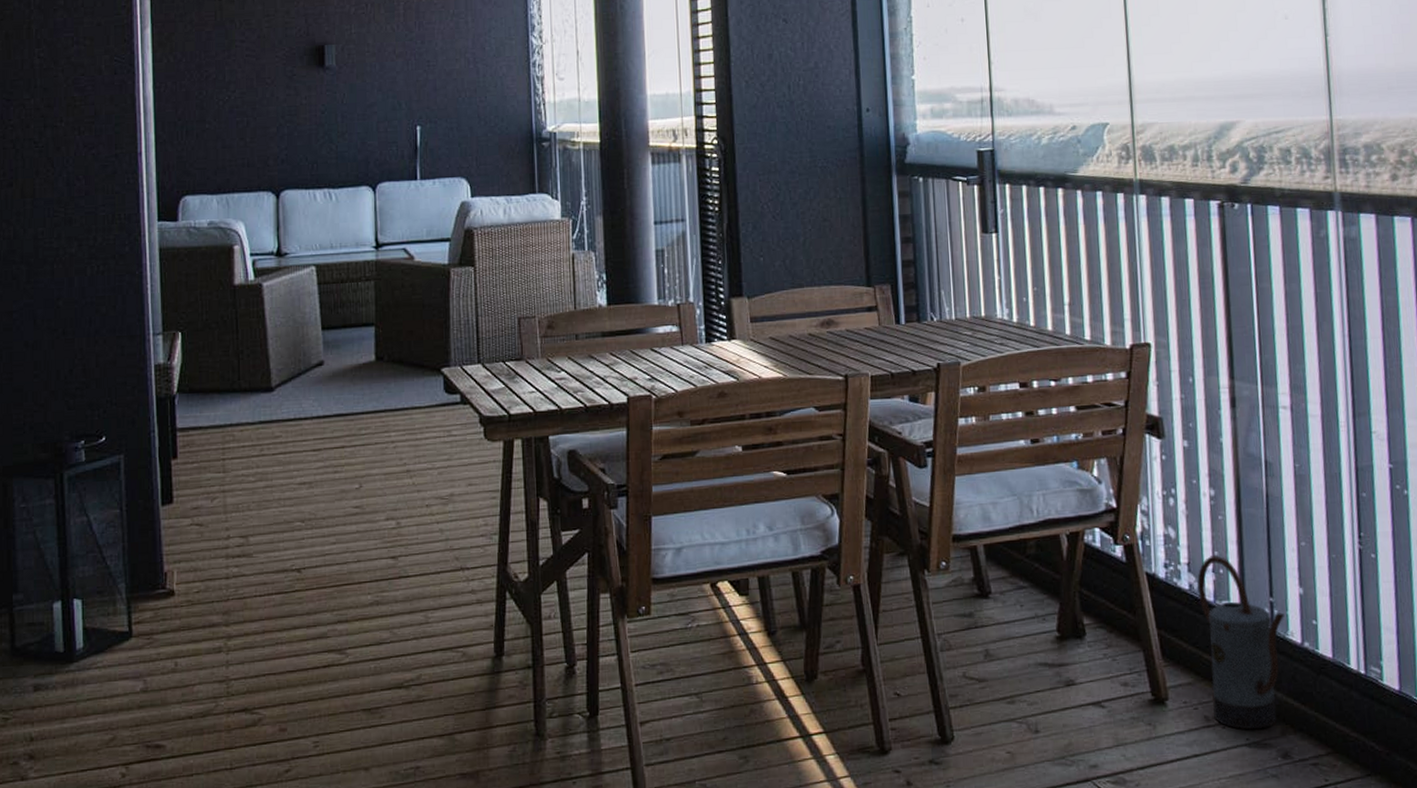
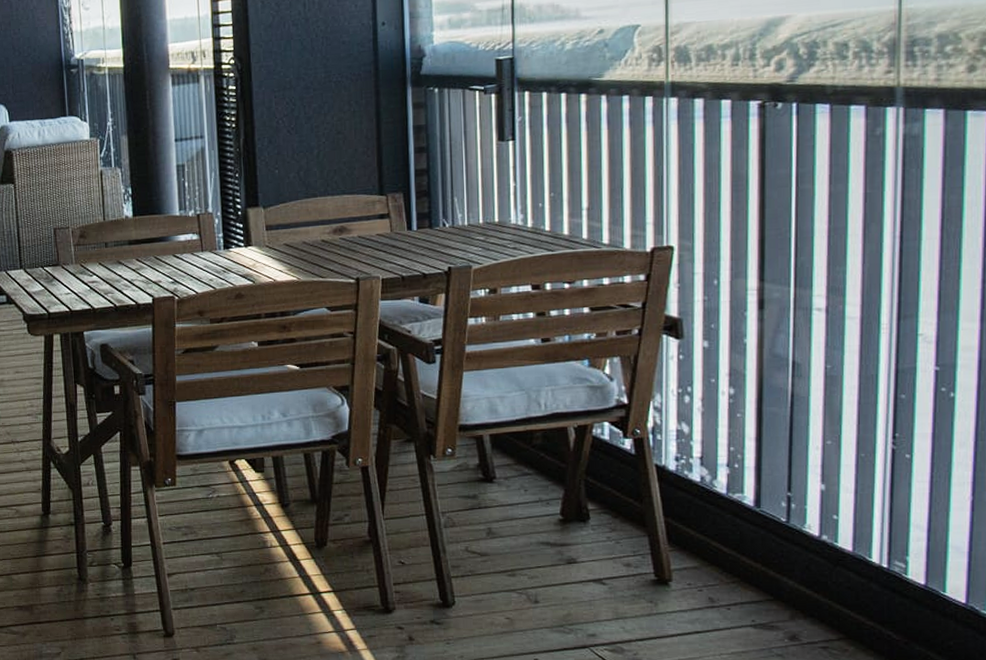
watering can: present [1196,555,1284,730] -> none [709,451,802,613]

